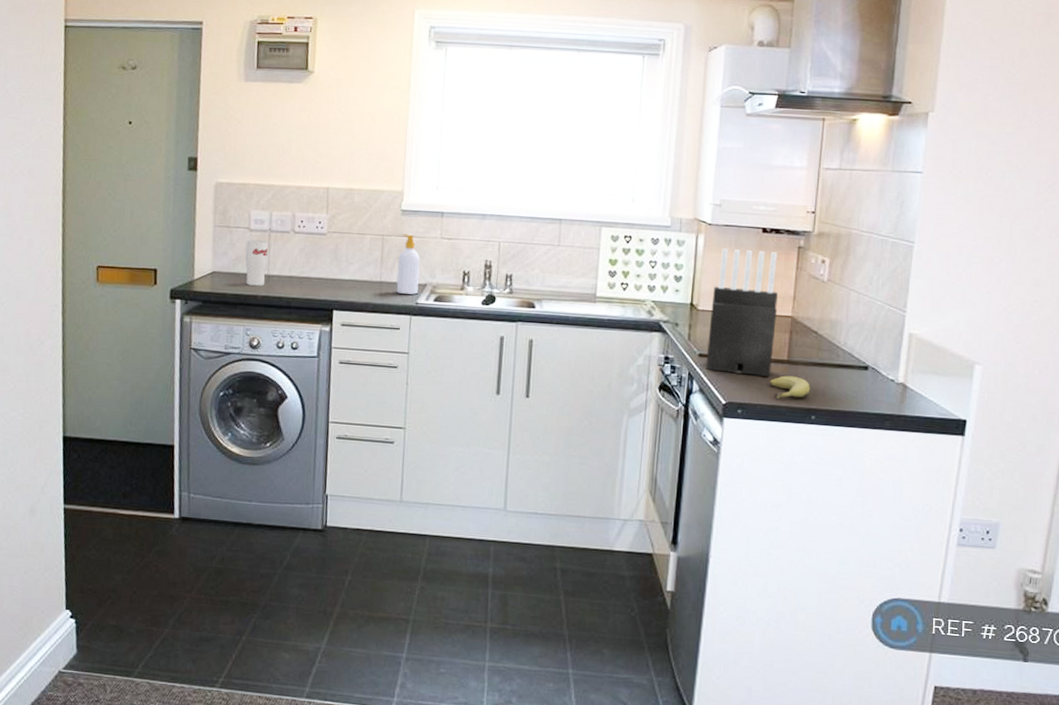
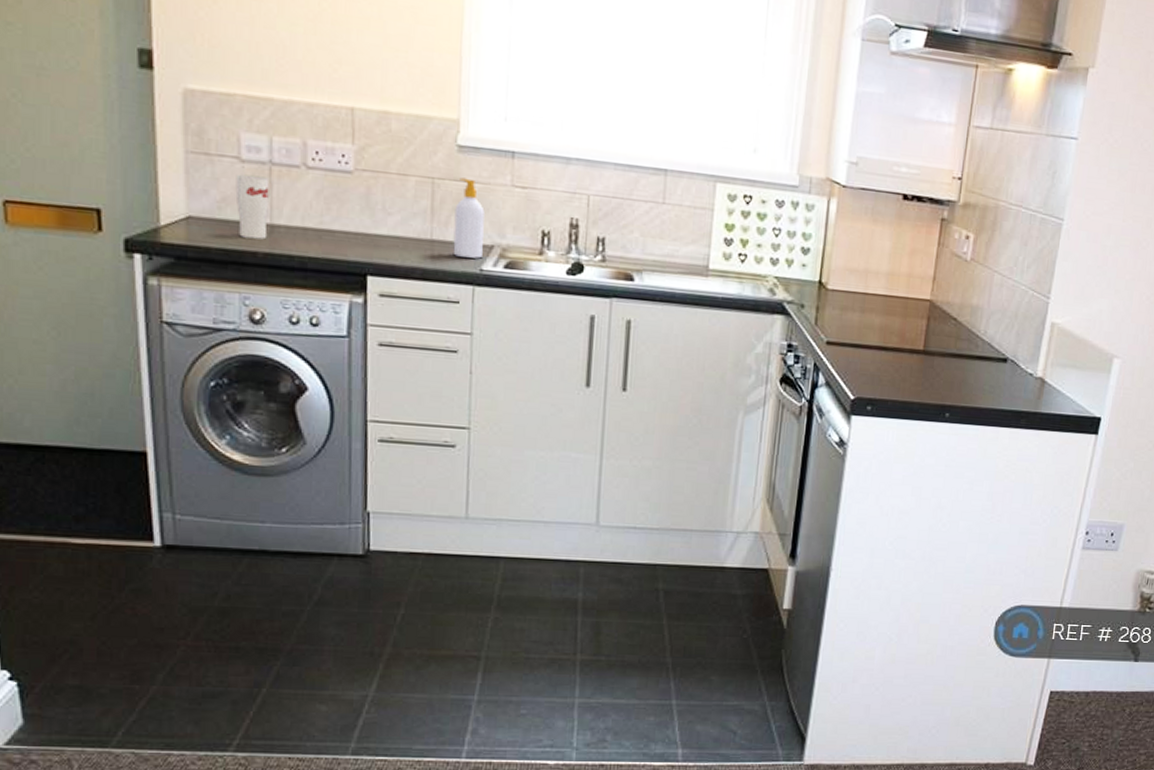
knife block: present [705,247,778,377] -> none [833,215,918,369]
fruit: present [769,375,811,399] -> none [903,367,947,394]

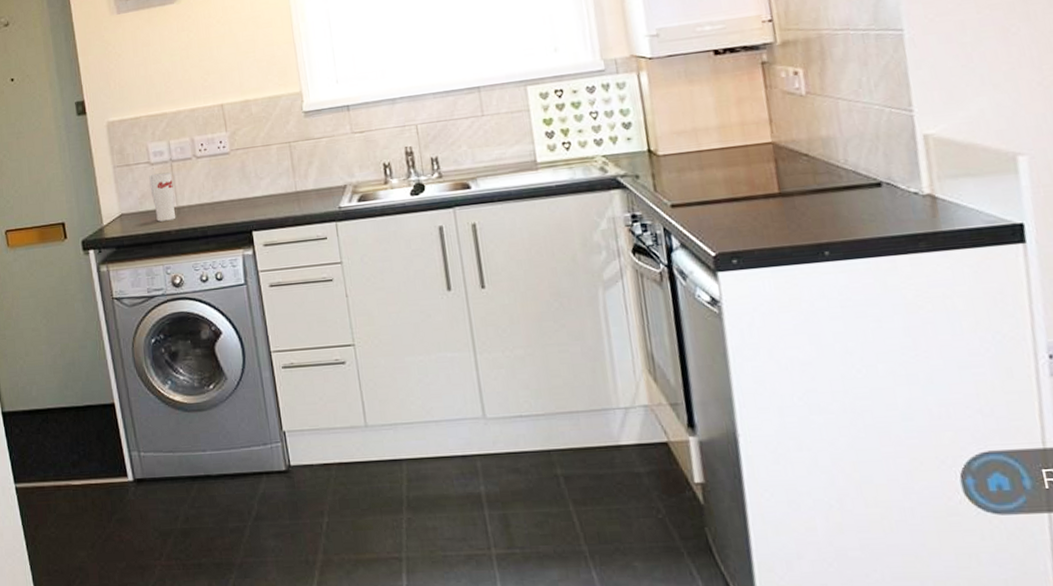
soap bottle: present [453,177,485,259] -> none [310,136,339,201]

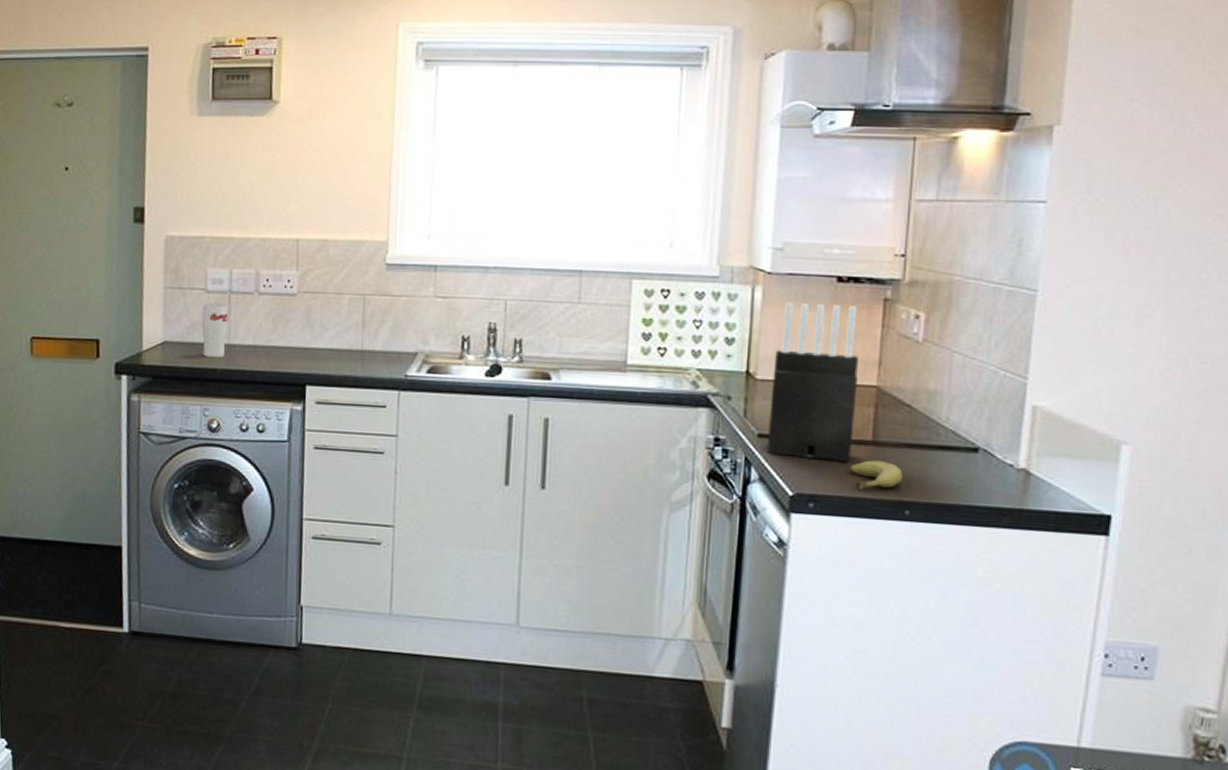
knife block: none [671,73,763,221] -> present [766,301,858,462]
fruit: none [763,209,816,240] -> present [849,460,904,490]

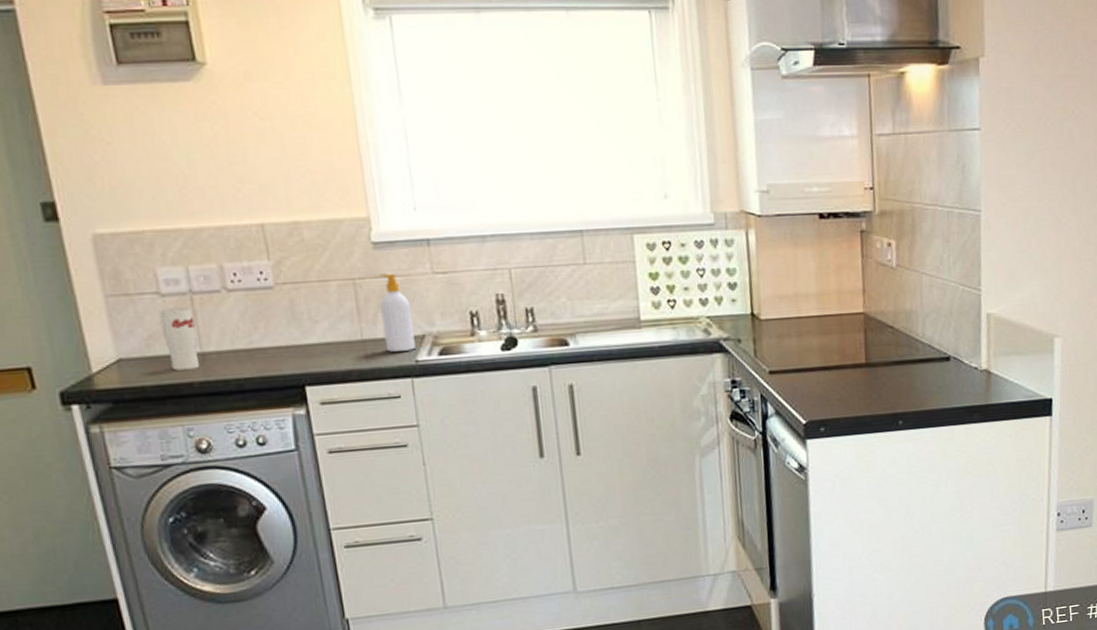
soap bottle: none [381,292,410,365] -> present [380,273,415,352]
knife block: present [766,301,858,462] -> none [774,240,850,388]
fruit: present [849,460,904,490] -> none [850,380,894,409]

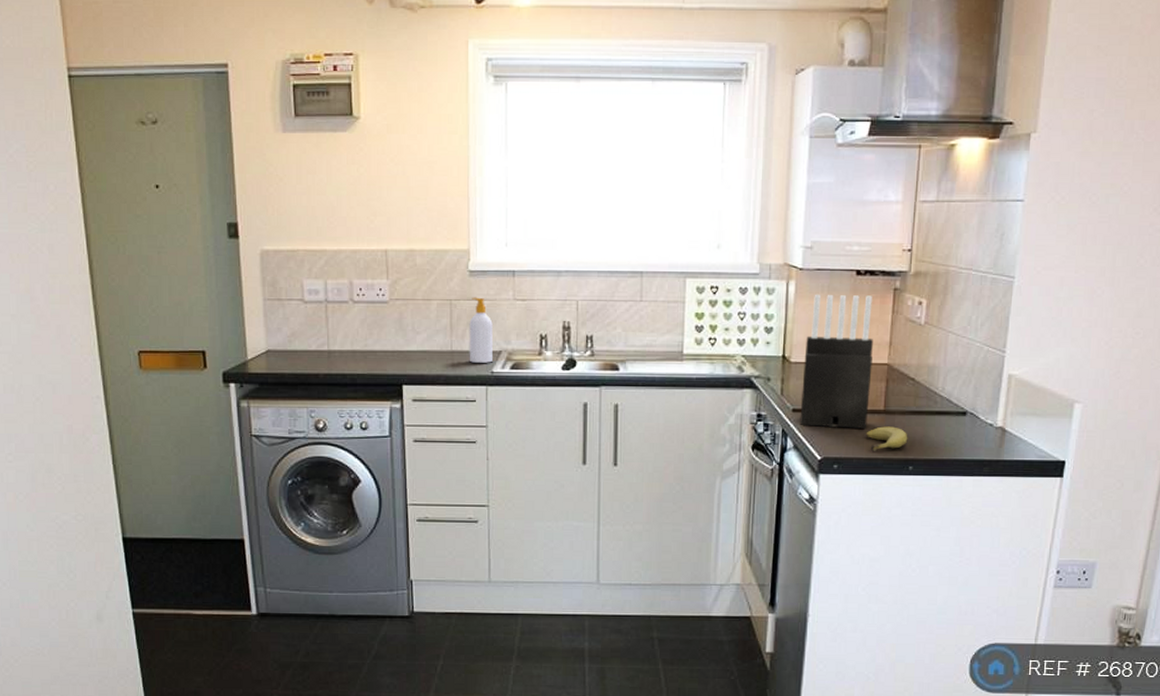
cup: present [159,307,200,371] -> none [301,313,326,363]
knife block: none [774,240,850,388] -> present [800,294,873,428]
fruit: none [850,380,894,409] -> present [866,426,908,451]

